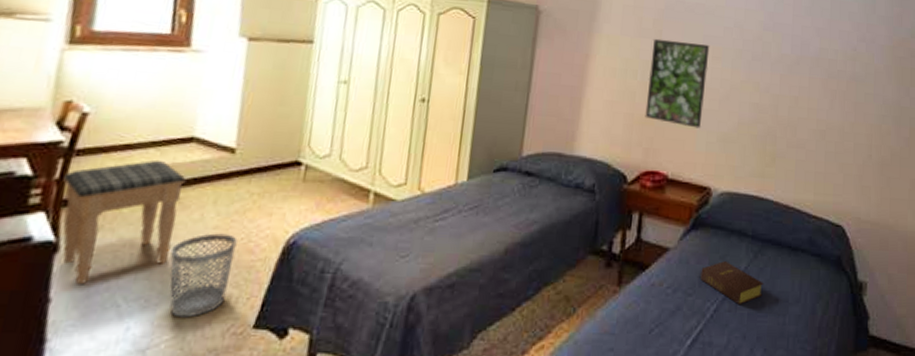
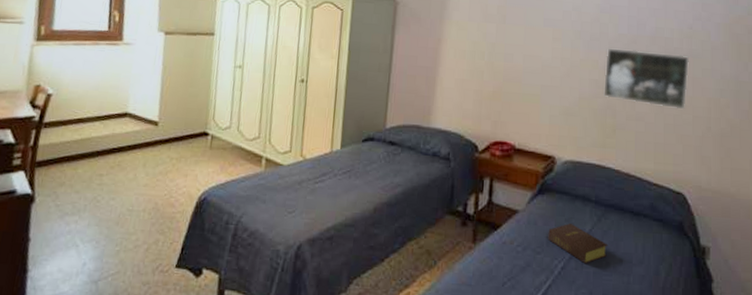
footstool: present [62,159,186,285] -> none [36,131,123,229]
wastebasket: present [169,233,237,318] -> none [113,189,162,257]
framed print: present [645,38,710,128] -> none [492,23,550,103]
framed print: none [764,69,853,136] -> present [604,48,690,110]

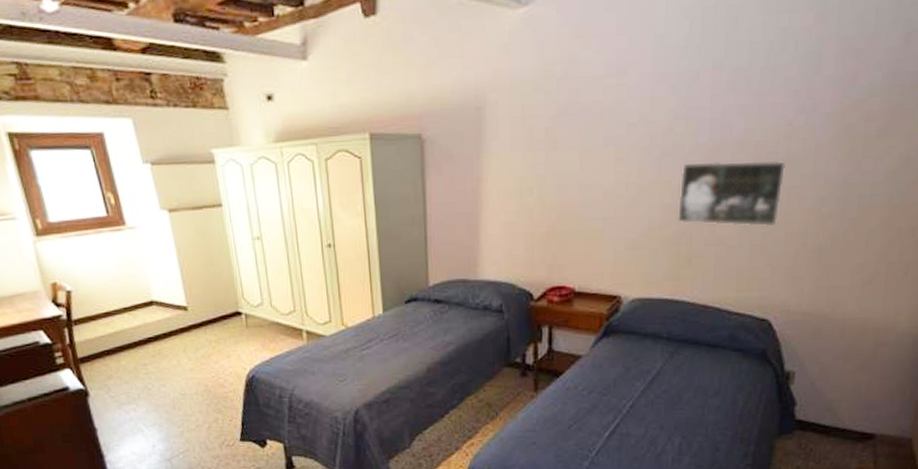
bible: present [548,224,608,264] -> none [615,363,681,401]

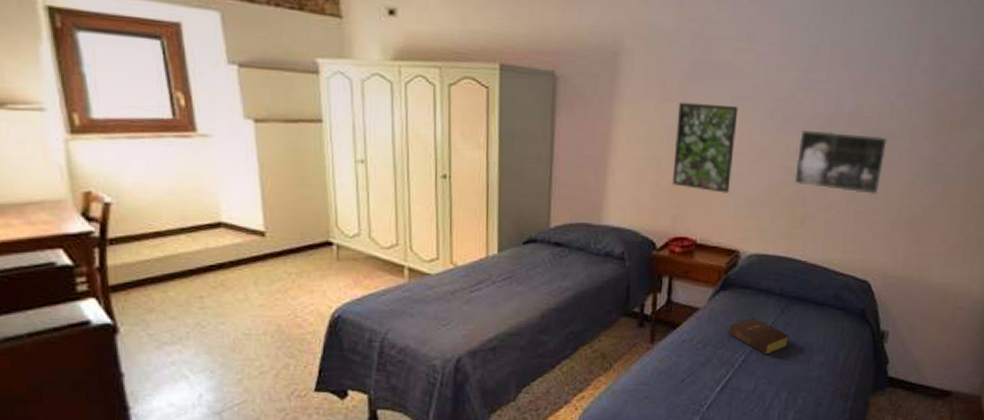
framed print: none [545,147,612,239] -> present [672,102,739,193]
bible: none [615,363,681,401] -> present [729,318,790,356]

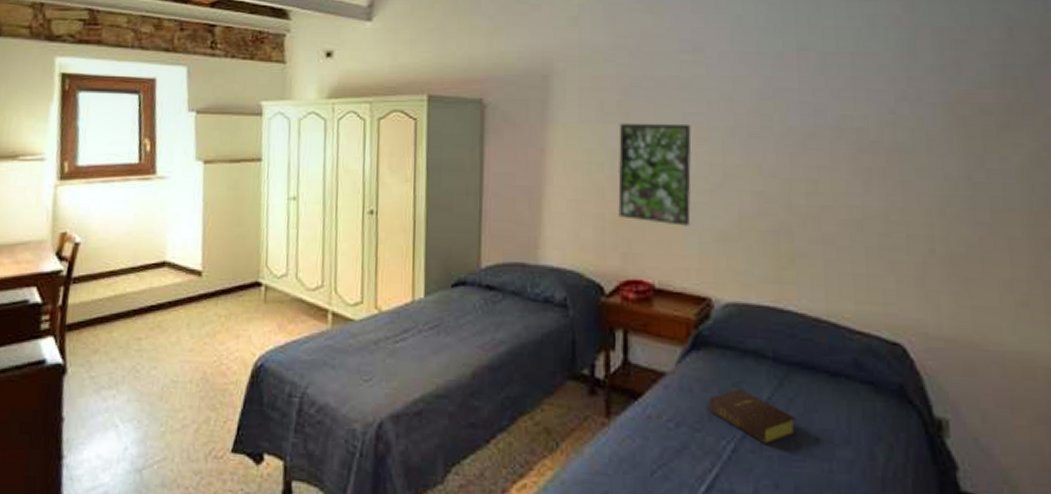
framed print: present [794,129,888,195] -> none [772,147,896,227]

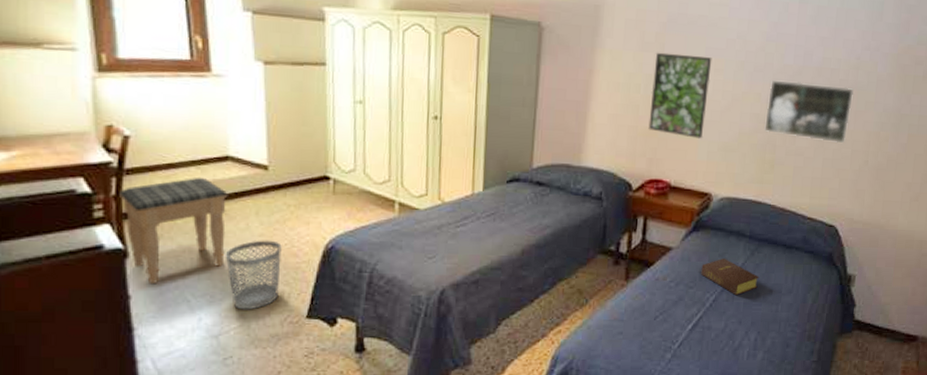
footstool: none [65,285,163,406] -> present [119,177,228,285]
wastebasket: none [155,355,211,440] -> present [225,240,282,310]
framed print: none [772,147,896,227] -> present [764,80,854,144]

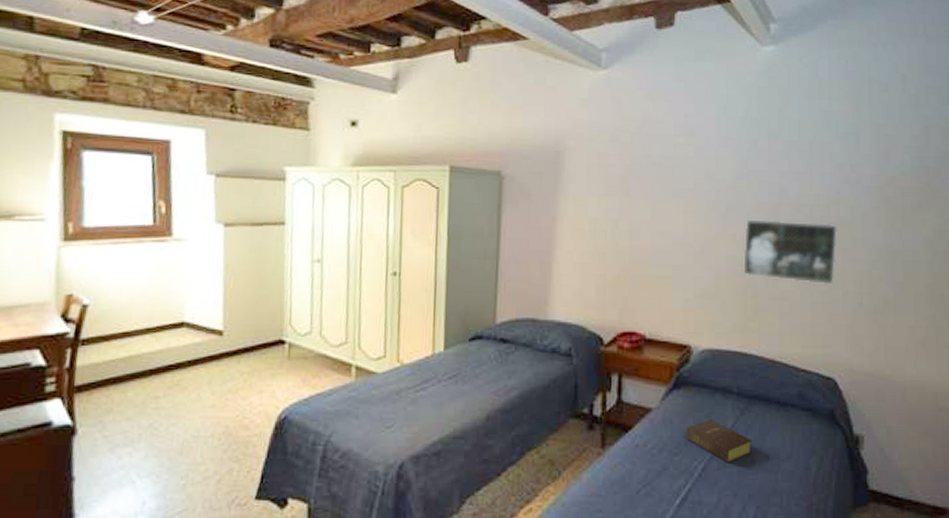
footstool: present [119,177,228,285] -> none [73,345,181,464]
wastebasket: present [225,240,282,310] -> none [174,412,233,491]
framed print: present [648,52,712,139] -> none [617,196,681,286]

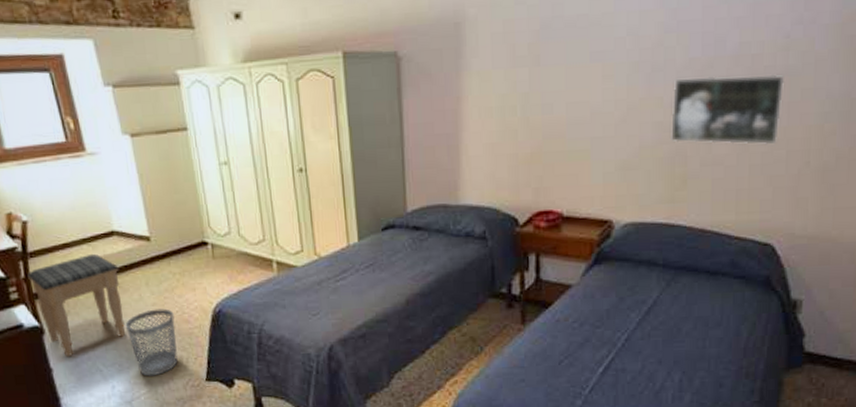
footstool: none [73,345,181,464] -> present [27,253,125,358]
wastebasket: none [174,412,233,491] -> present [125,308,178,376]
bible: present [686,420,753,463] -> none [608,292,680,333]

